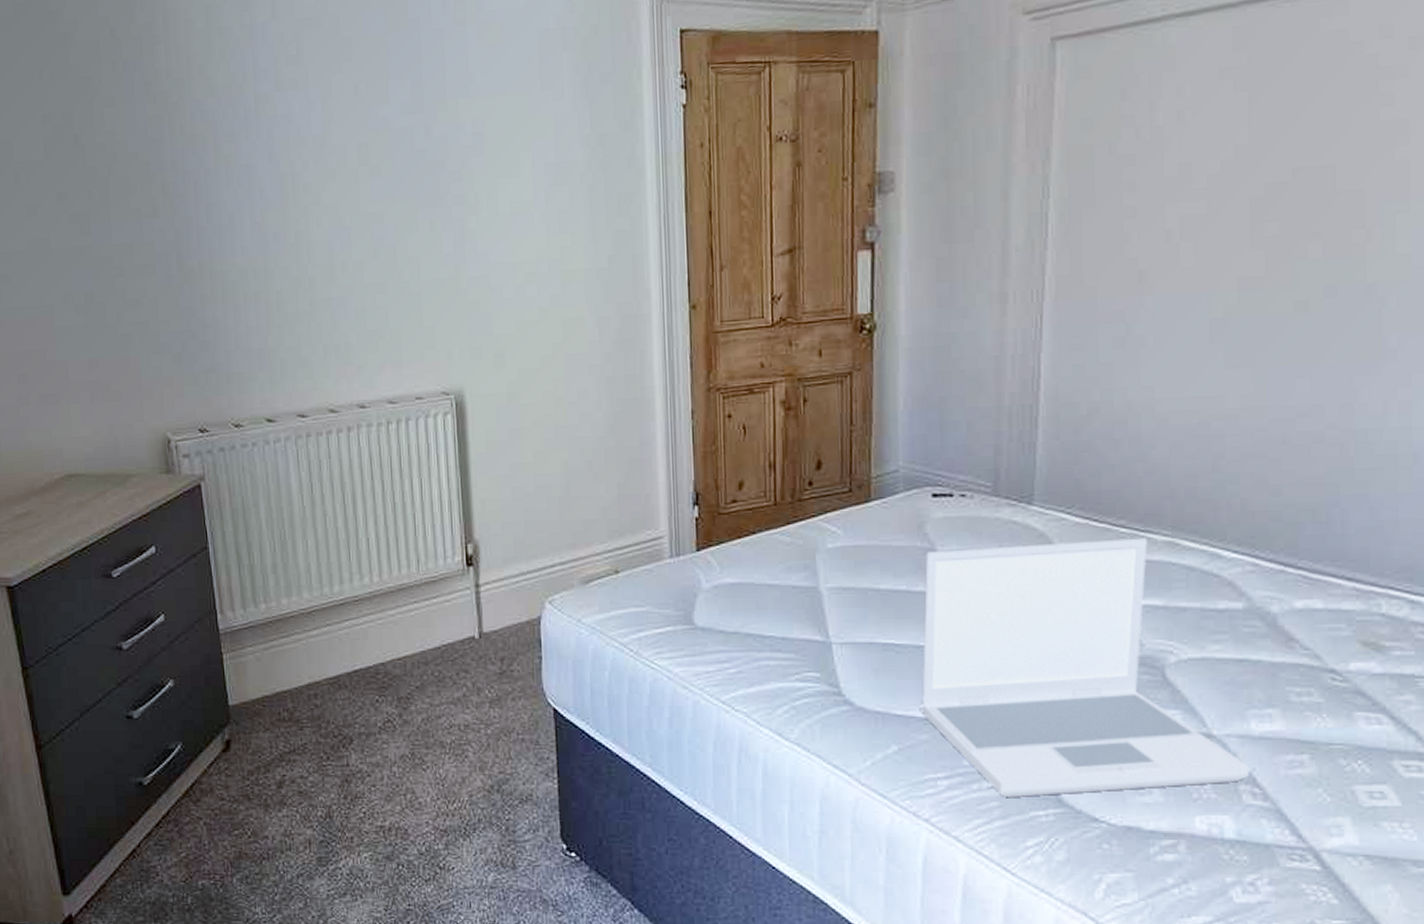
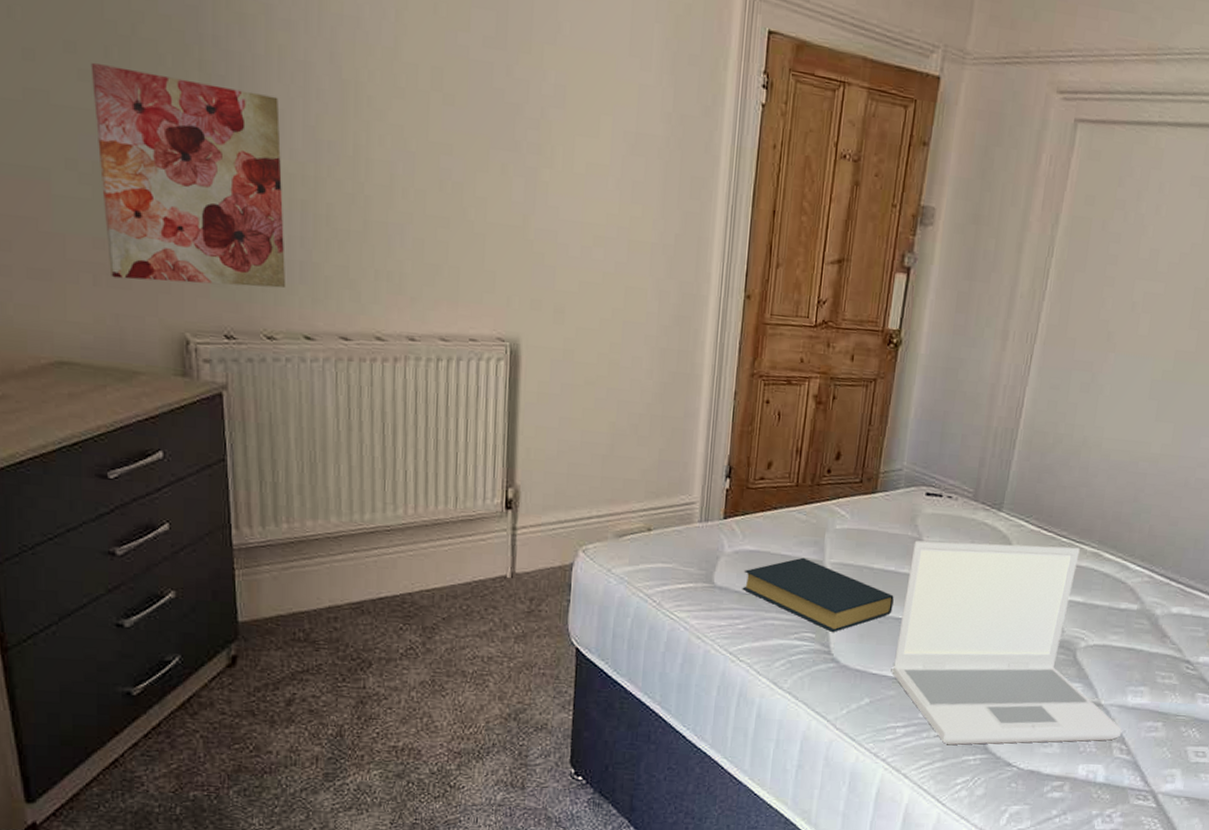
wall art: none [78,202,248,392] -> present [90,63,286,289]
hardback book: none [727,585,911,669] -> present [742,557,894,632]

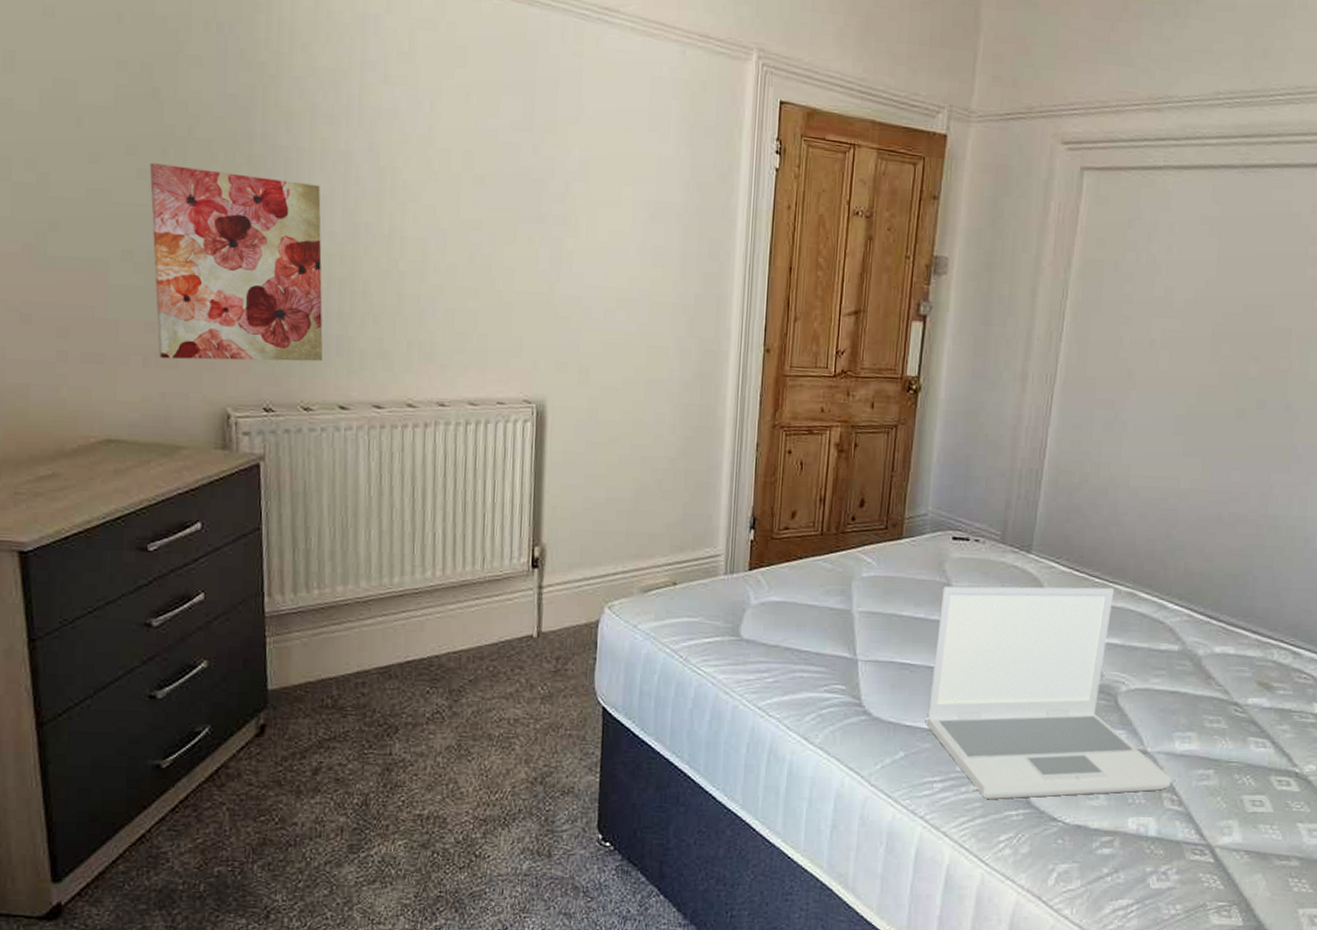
hardback book: present [742,557,894,632] -> none [769,607,925,683]

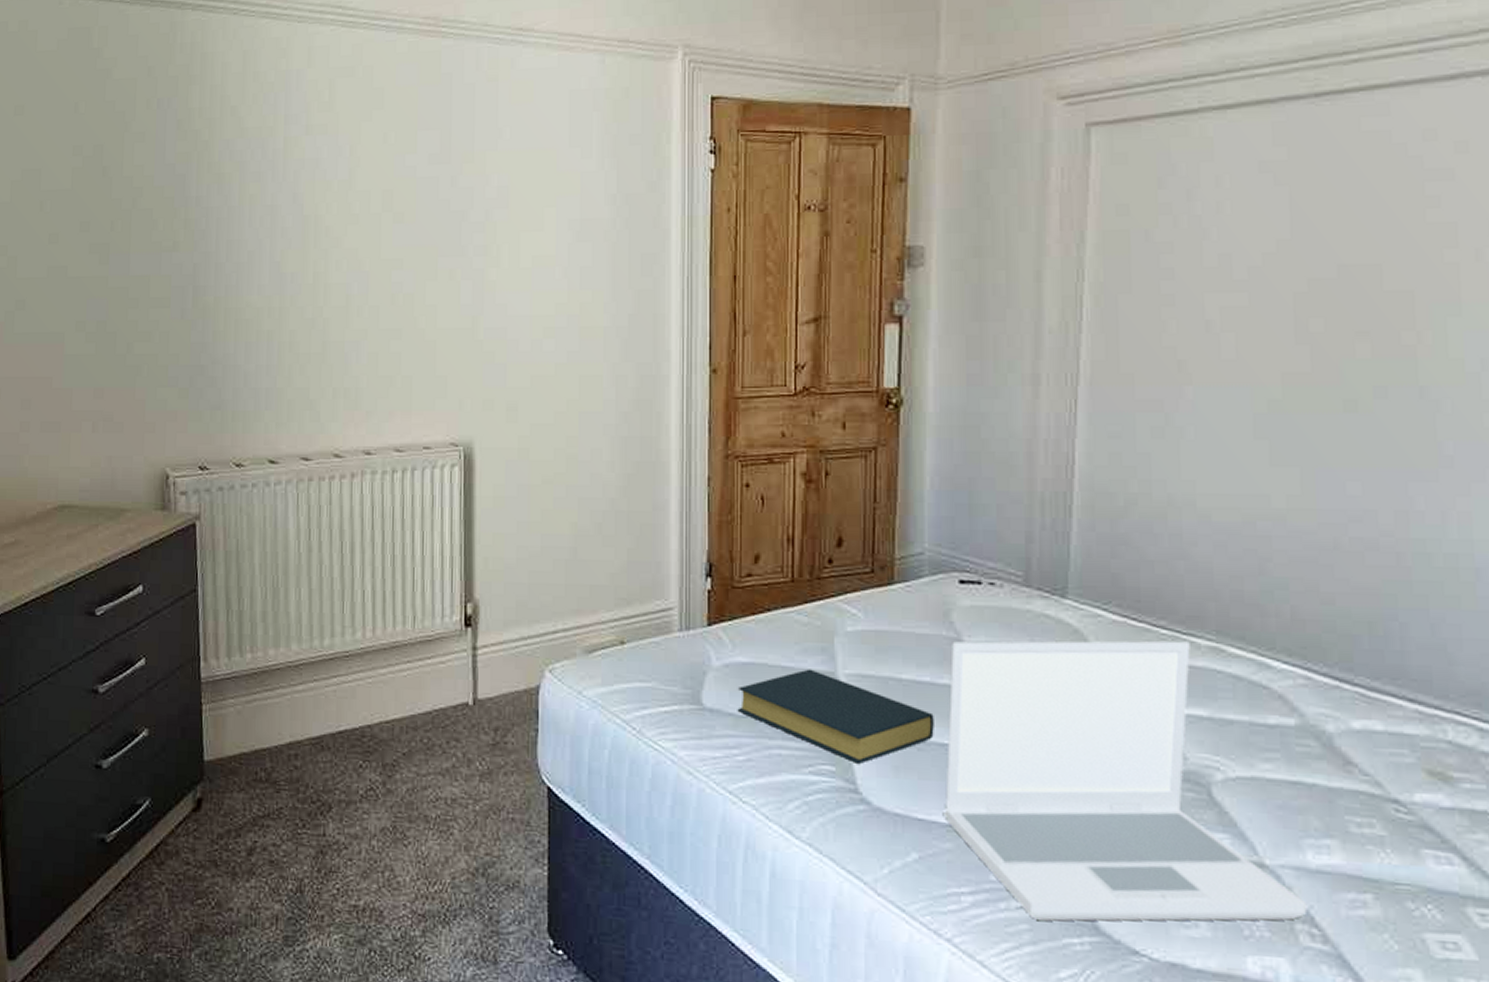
wall art: present [149,163,323,362] -> none [99,237,254,423]
hardback book: none [769,607,925,683] -> present [737,669,934,764]

